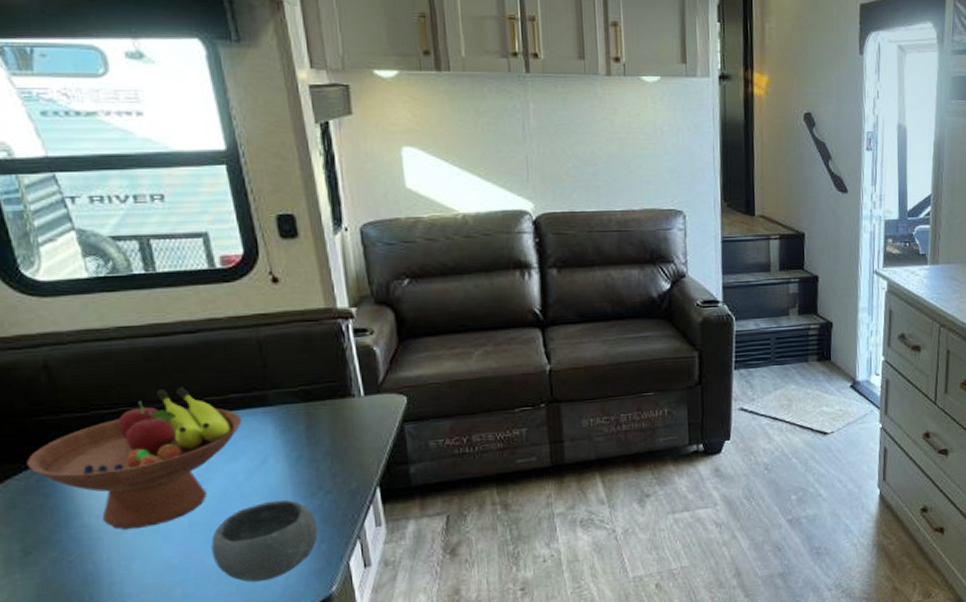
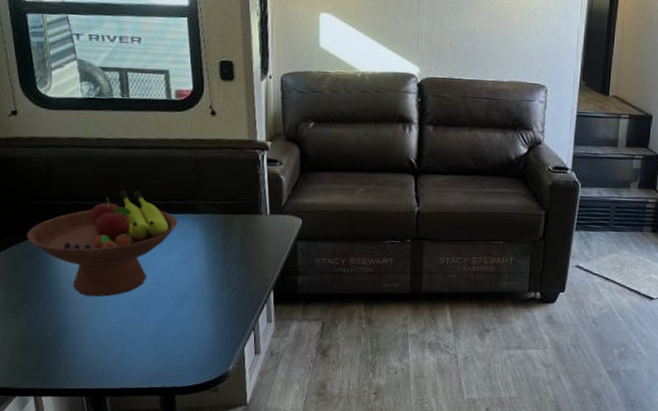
bowl: present [211,499,318,582] -> none [145,289,223,353]

